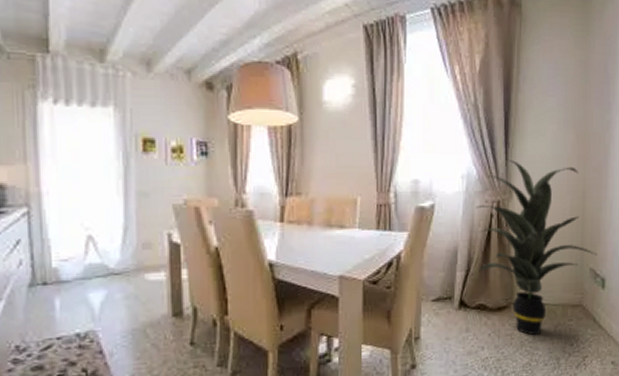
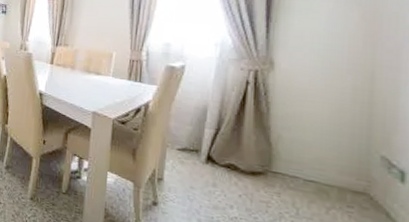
indoor plant: present [475,159,597,336] -> none [229,32,393,212]

